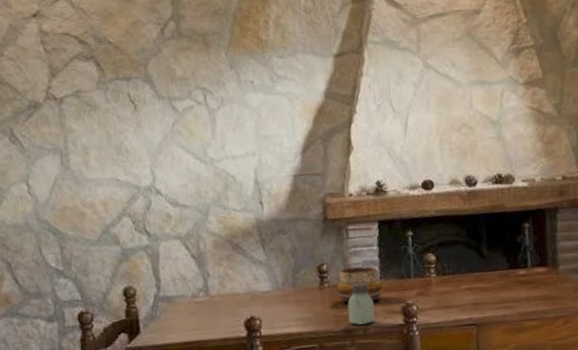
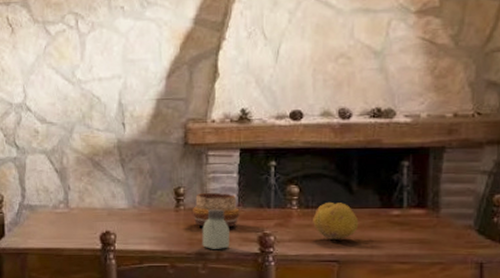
fruit: none [450,267,492,305] -> present [313,203,359,241]

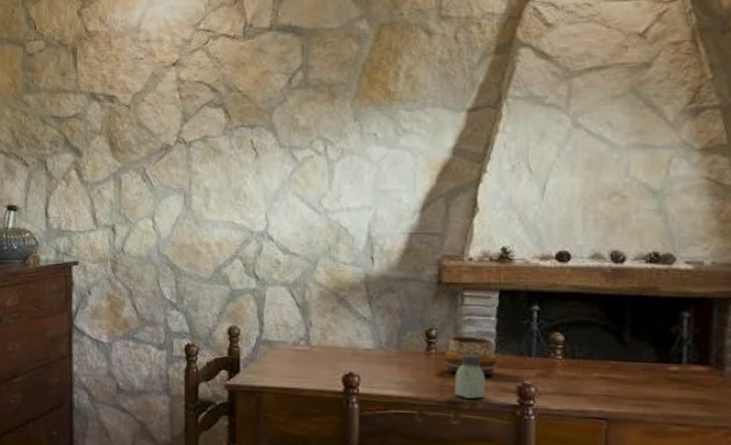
fruit: present [313,203,359,241] -> none [579,354,632,396]

